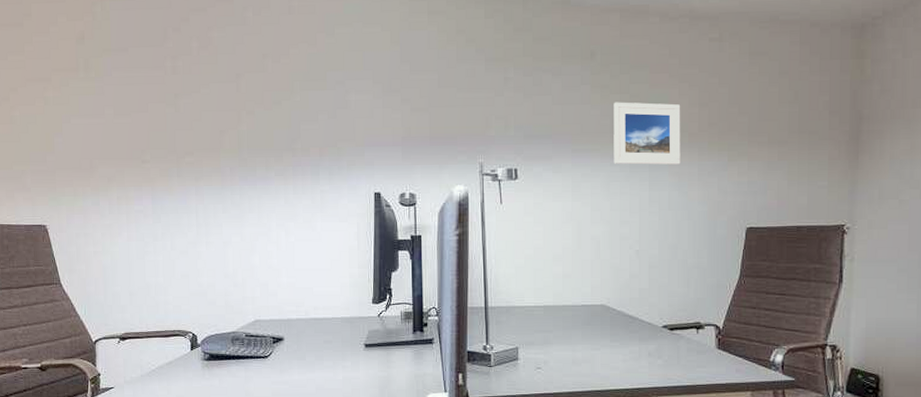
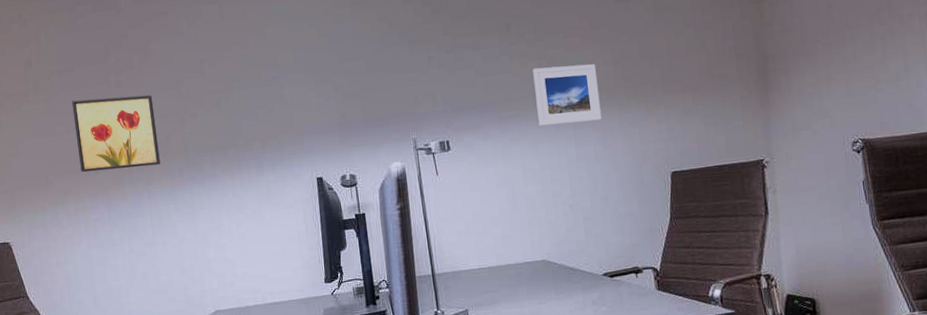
wall art: none [123,83,212,161] -> present [71,94,161,173]

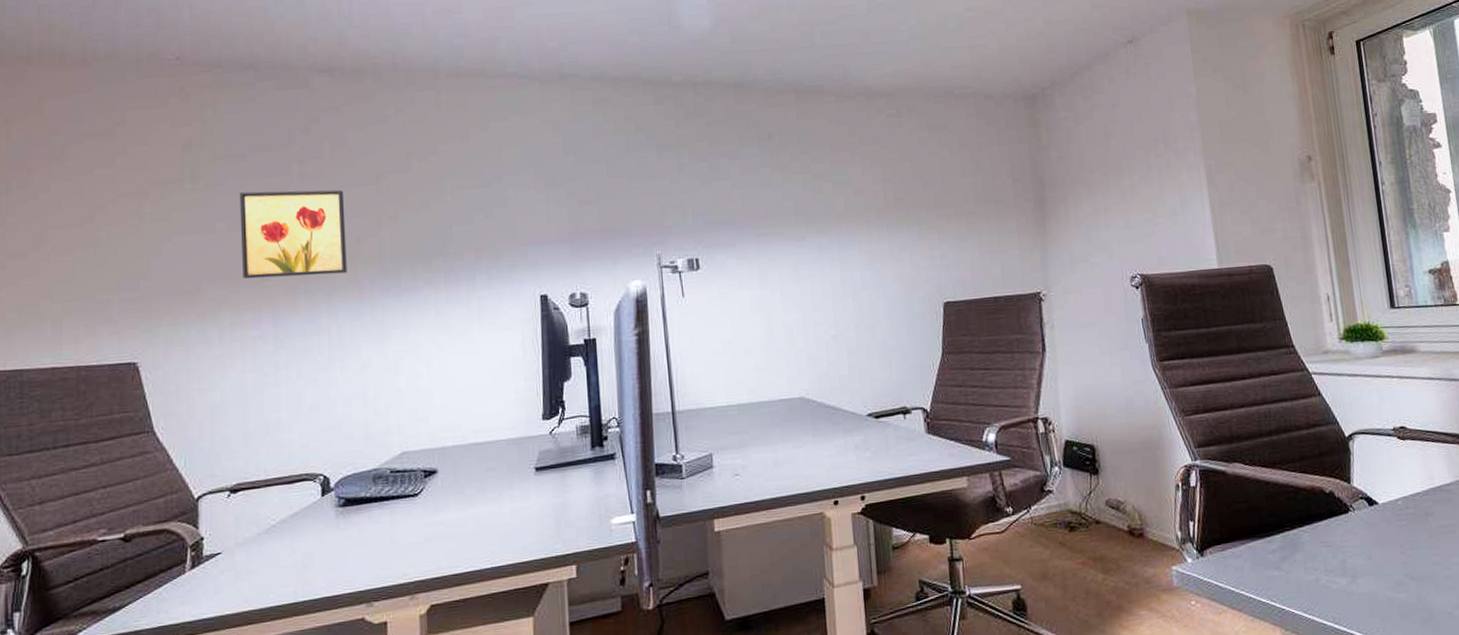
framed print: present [533,64,602,126] -> none [796,181,870,246]

